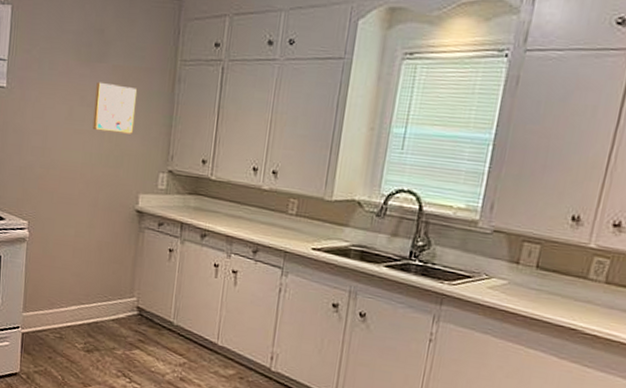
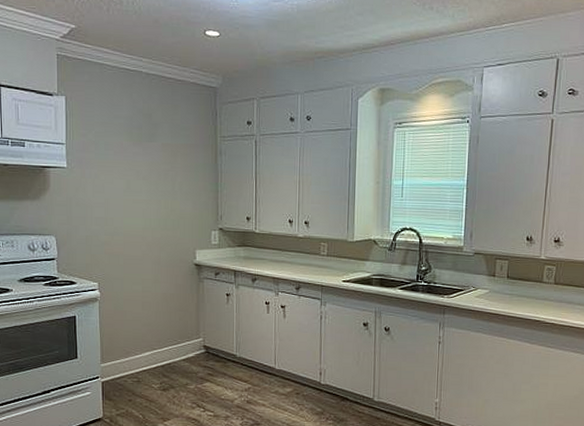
wall art: present [92,82,137,134] -> none [149,158,186,200]

